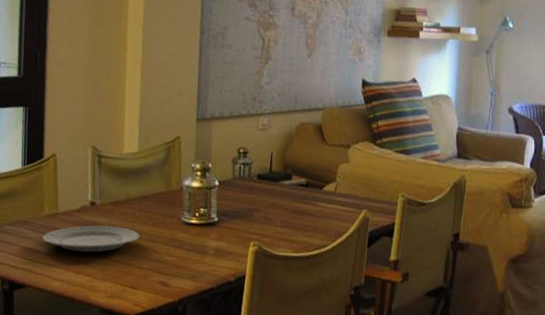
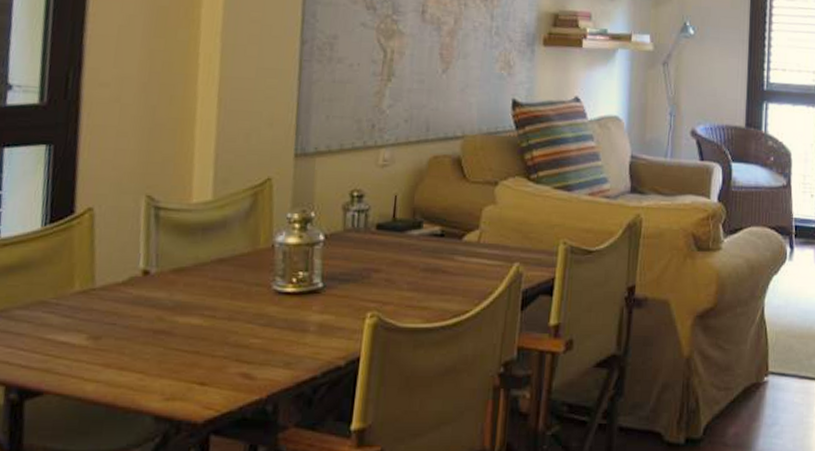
plate: present [42,225,140,253] -> none [70,302,213,340]

